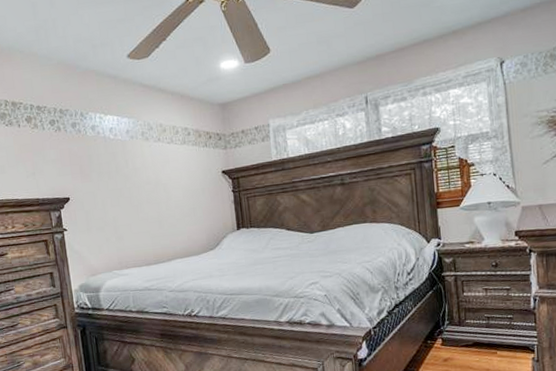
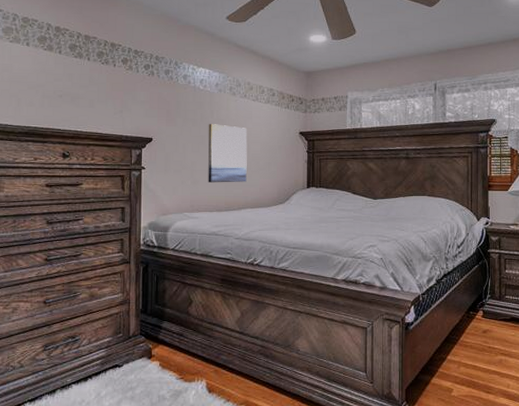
wall art: none [124,174,173,237] -> present [208,124,247,183]

